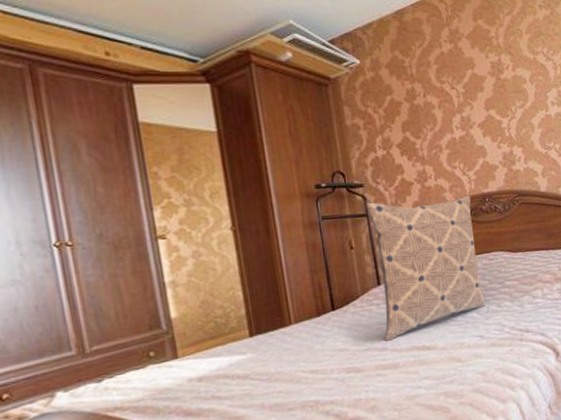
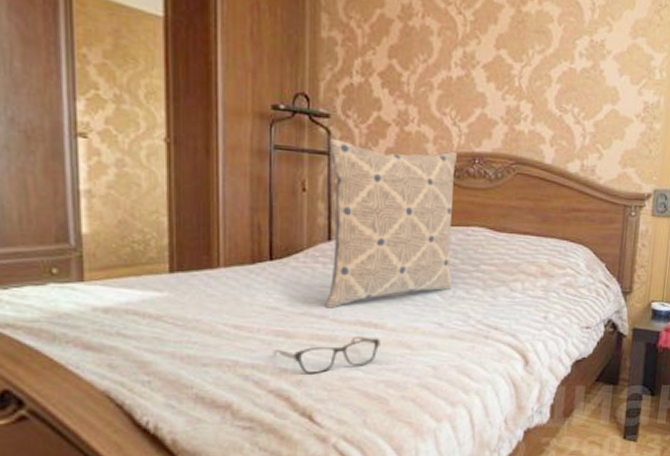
eyeglasses: none [347,358,436,401] -> present [273,336,381,376]

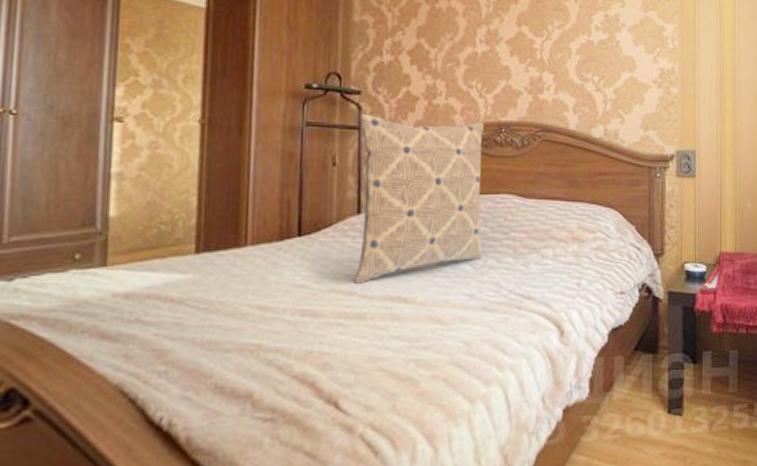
eyeglasses: present [273,336,381,376] -> none [298,312,411,358]

